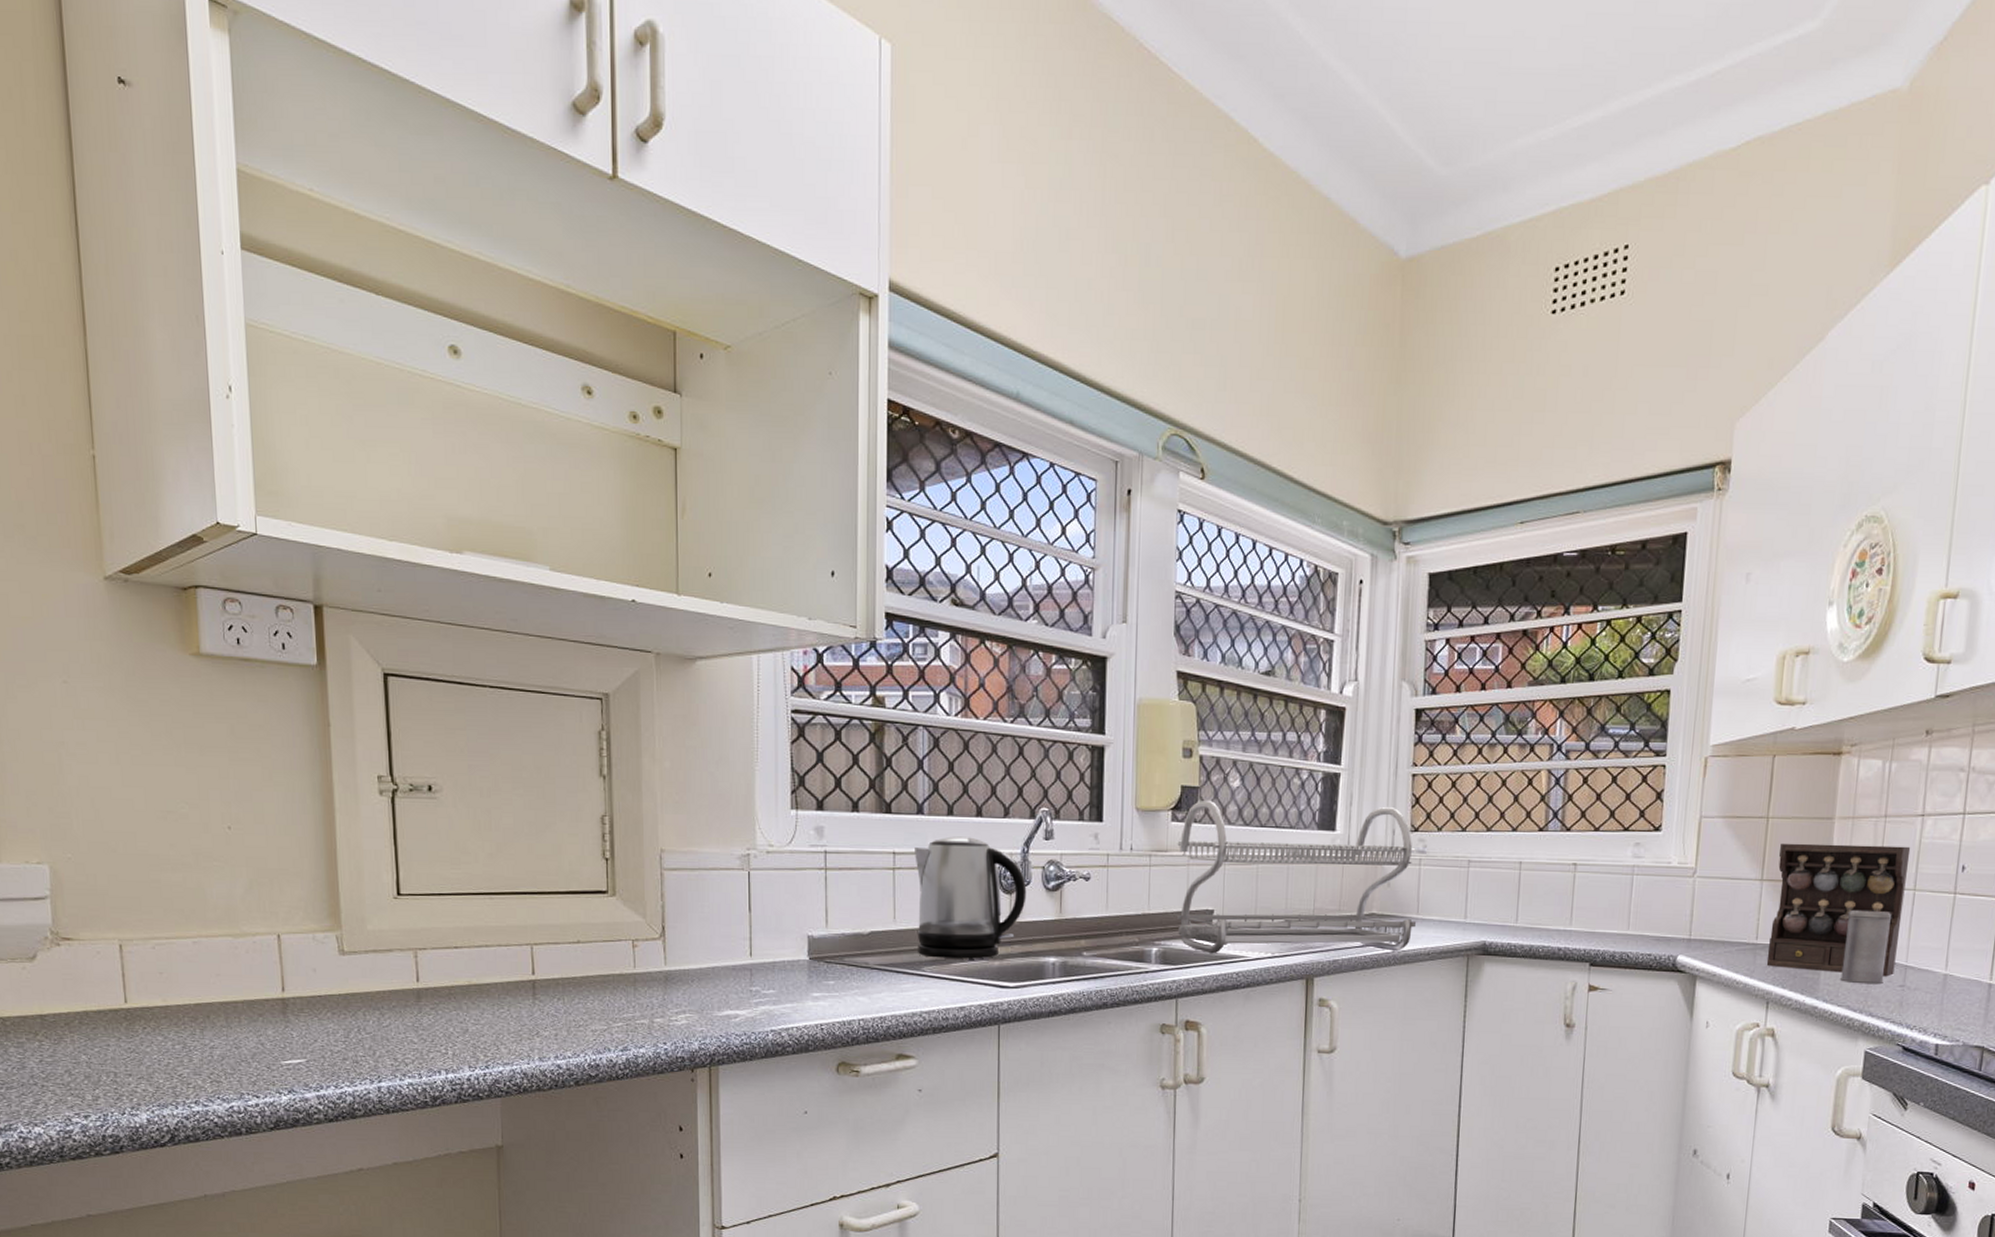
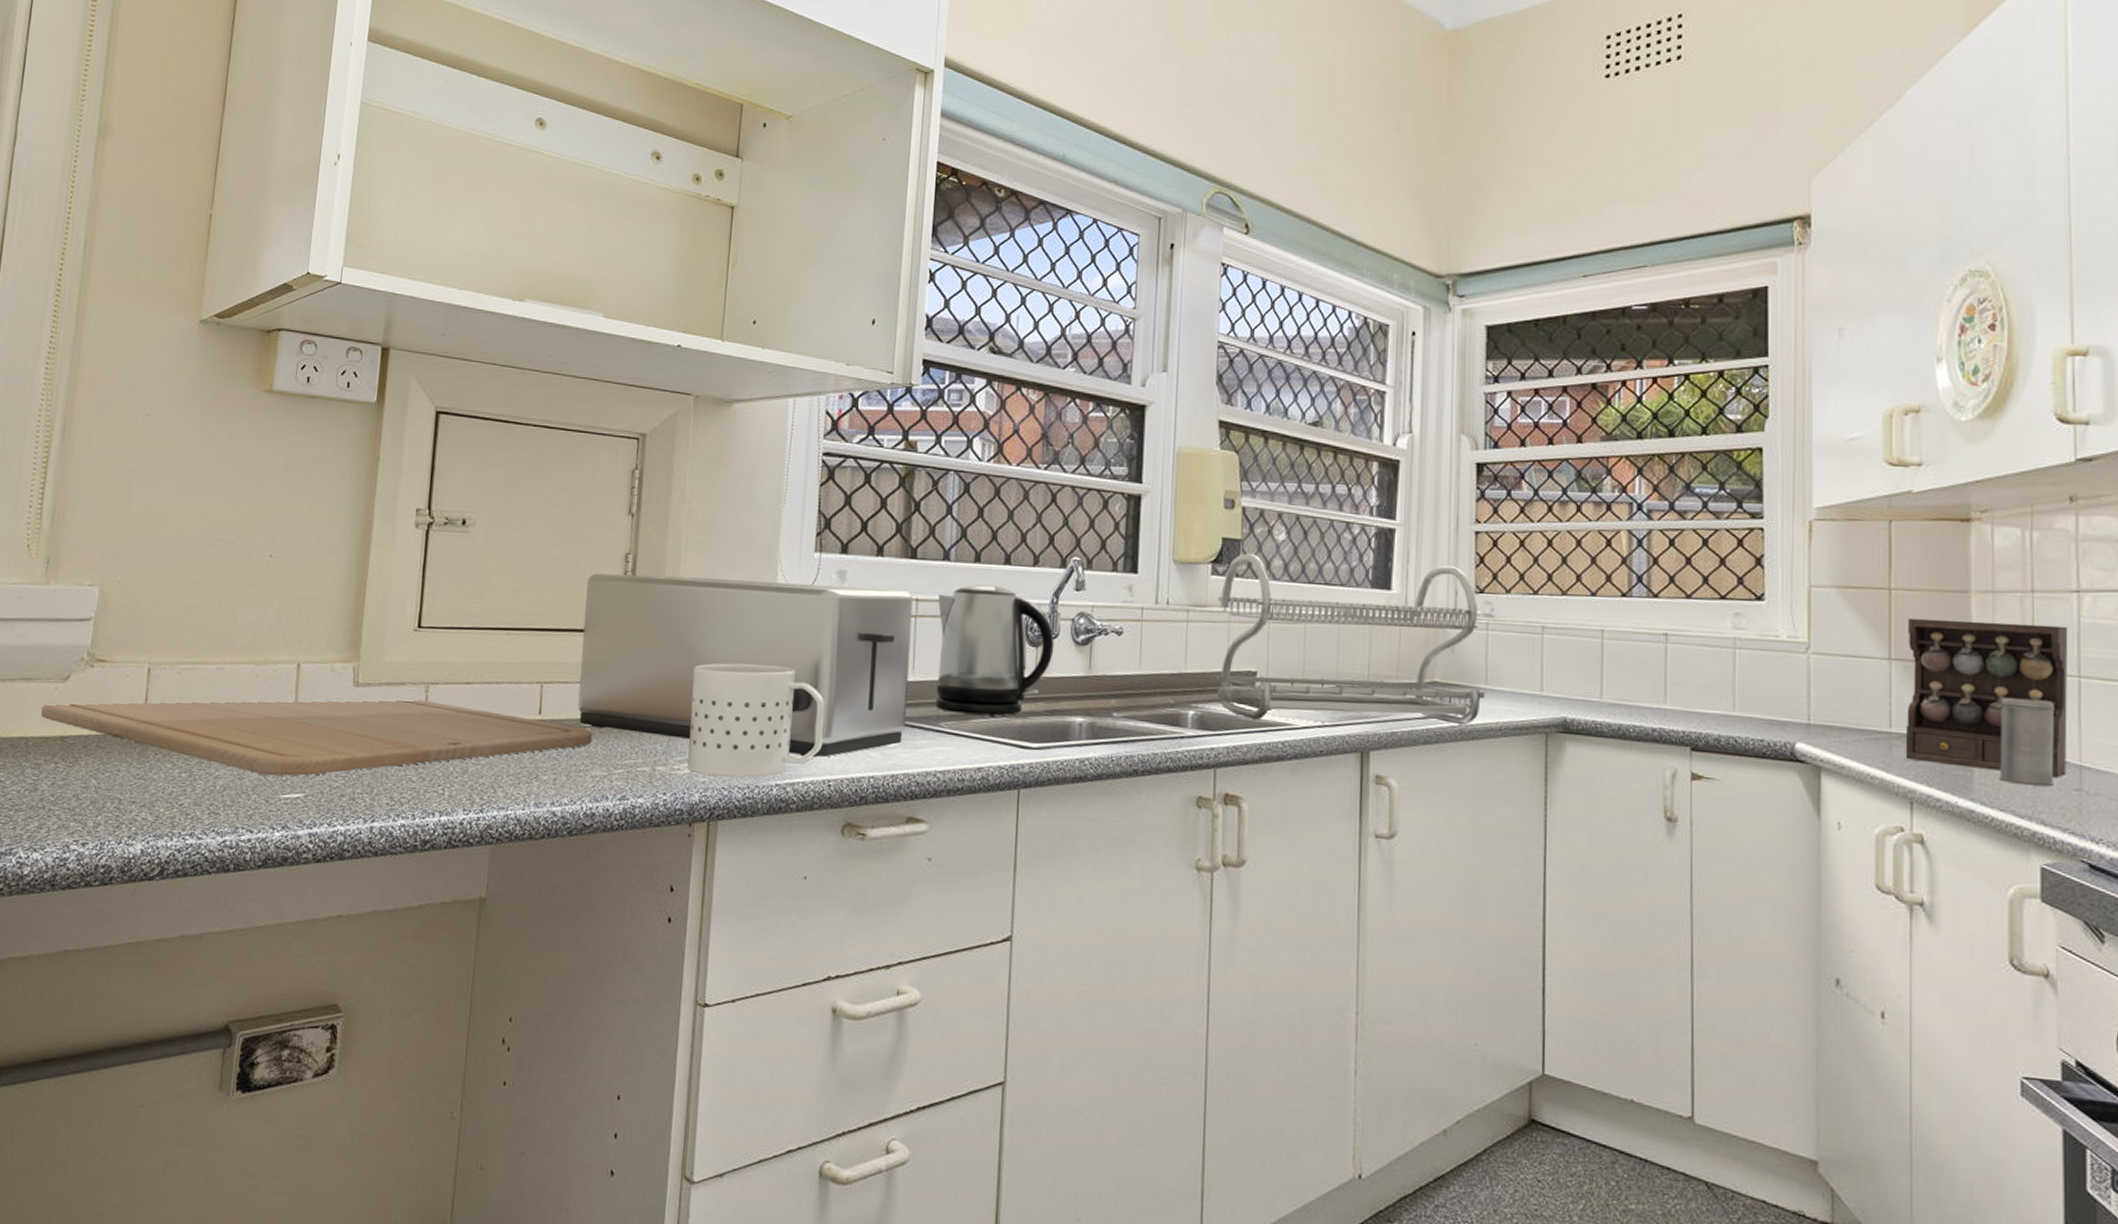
chopping board: none [13,963,588,1043] -> present [41,698,593,776]
toaster: none [565,835,890,1005] -> present [577,573,913,758]
mug: none [680,919,813,1026] -> present [687,663,826,778]

